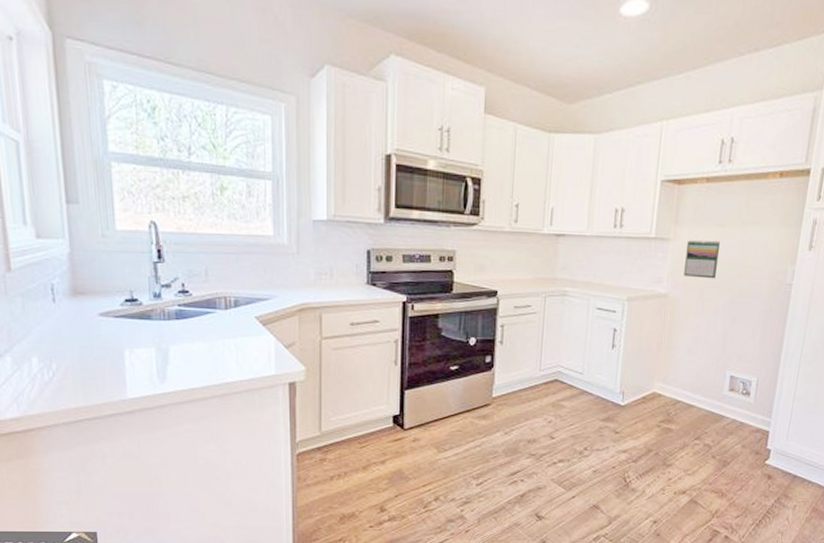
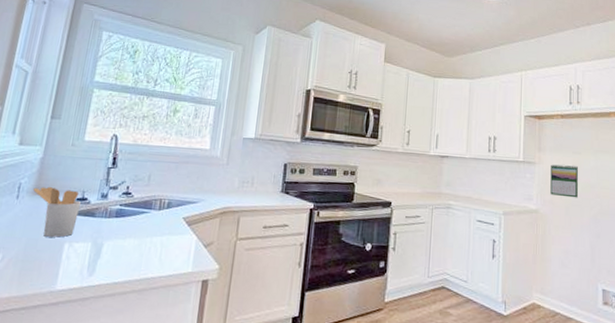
utensil holder: none [70,287,132,344] -> present [33,187,82,238]

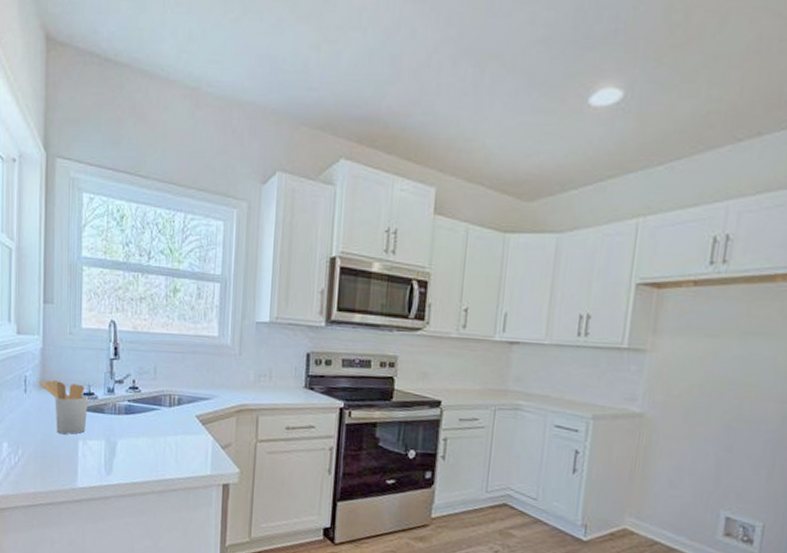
calendar: present [550,164,579,198] -> none [664,352,711,399]

